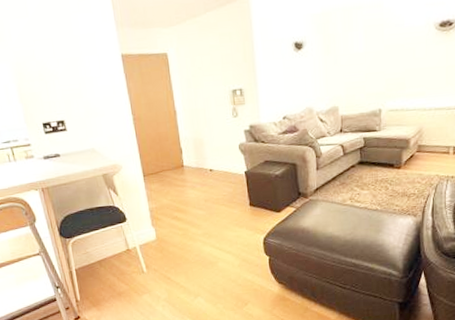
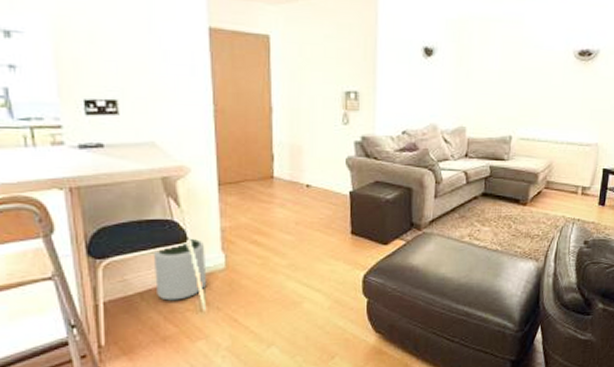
plant pot: none [104,218,145,266] -> present [153,238,207,301]

